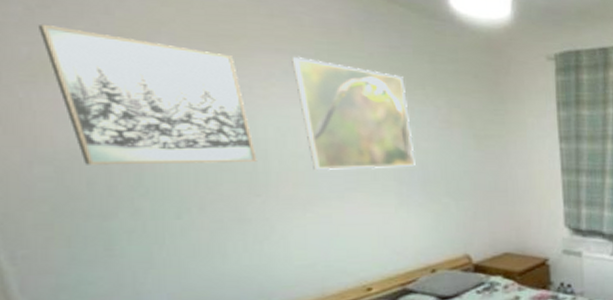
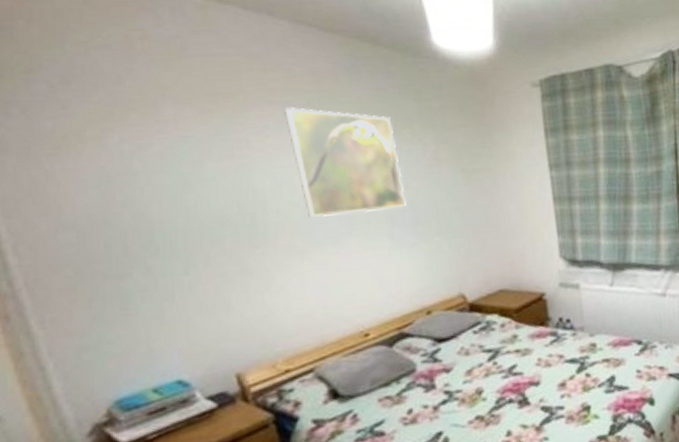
wall art: present [37,23,257,165] -> none [60,98,256,229]

